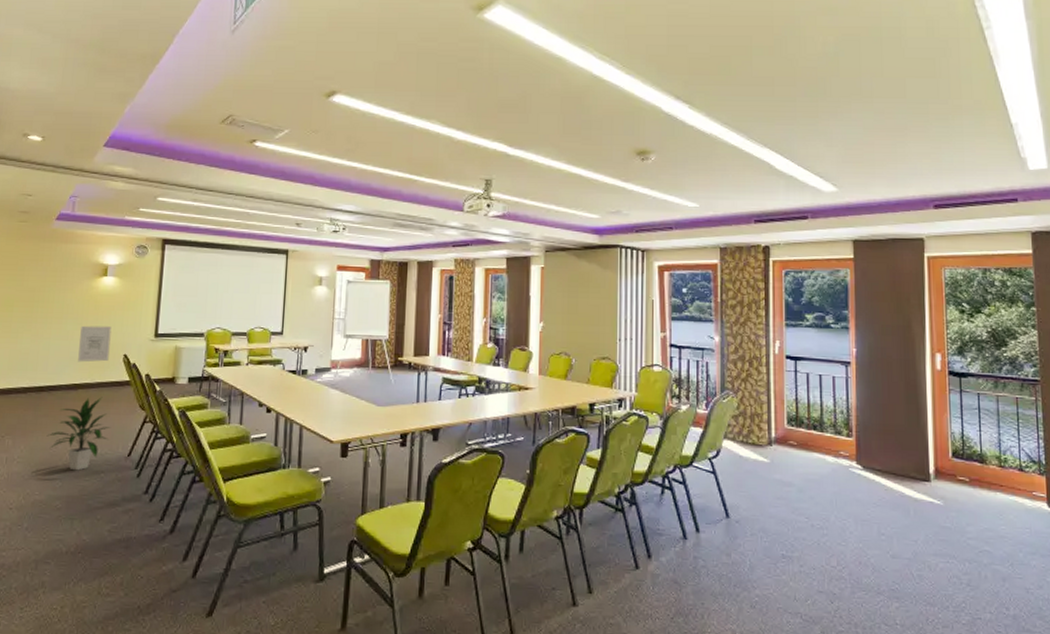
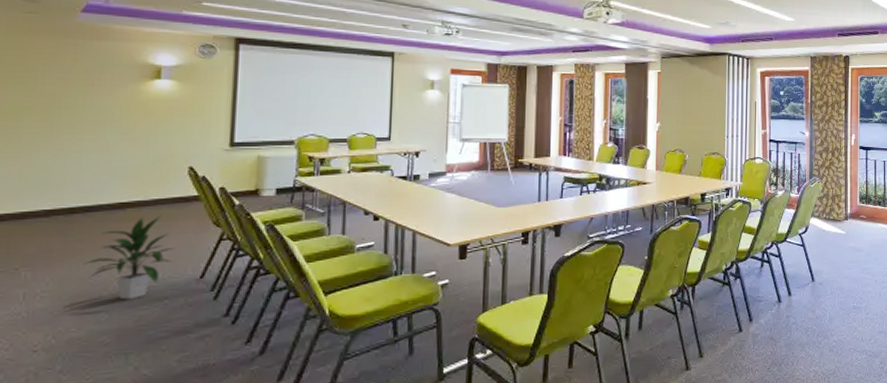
wall art: present [78,325,112,363] -> none [124,136,170,178]

